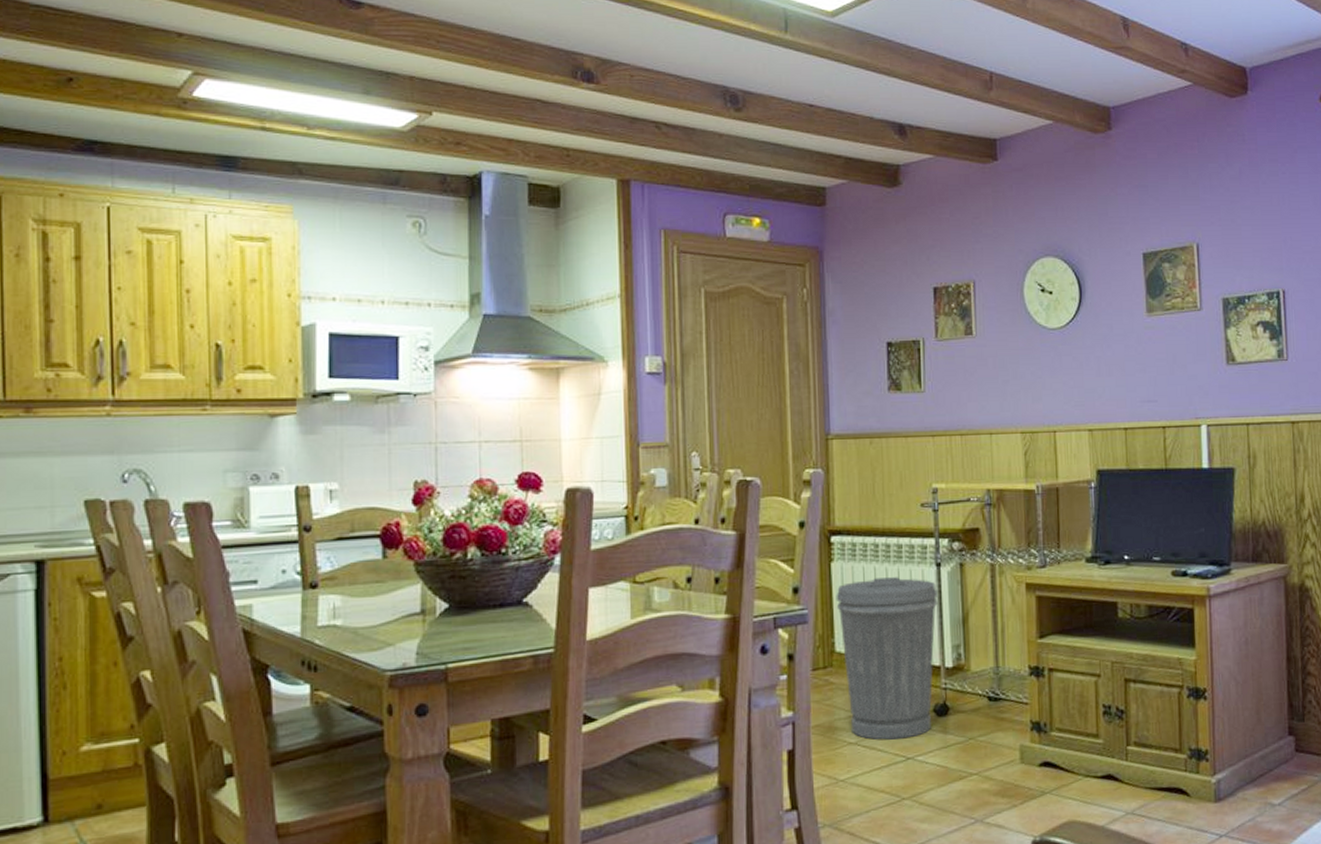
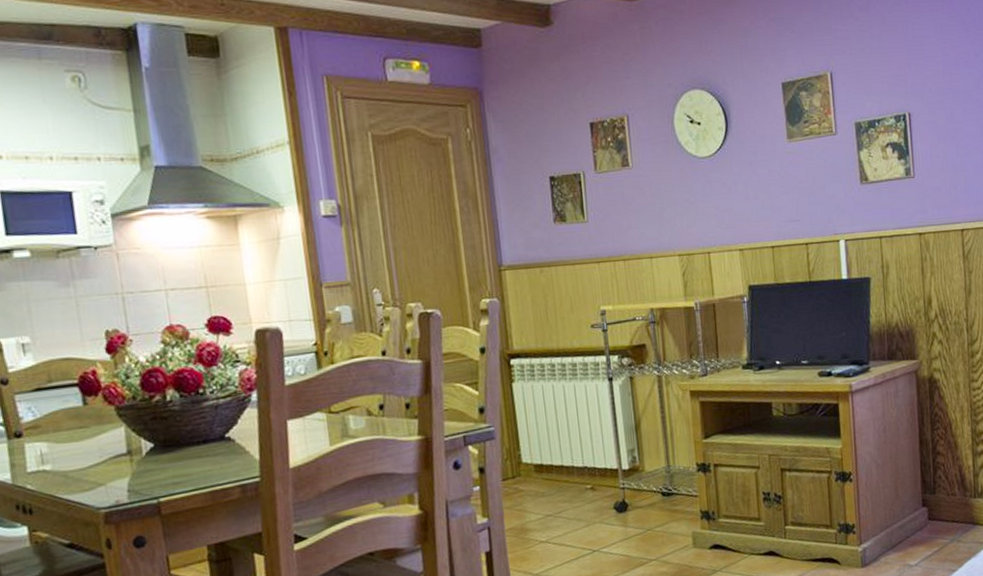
trash can: present [836,577,938,740] -> none [519,392,613,537]

